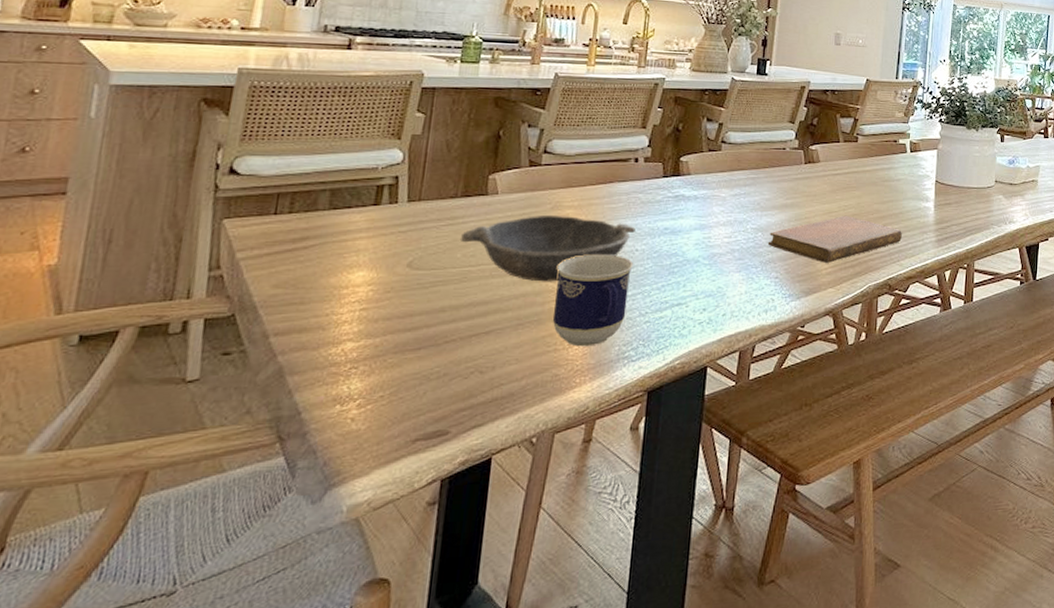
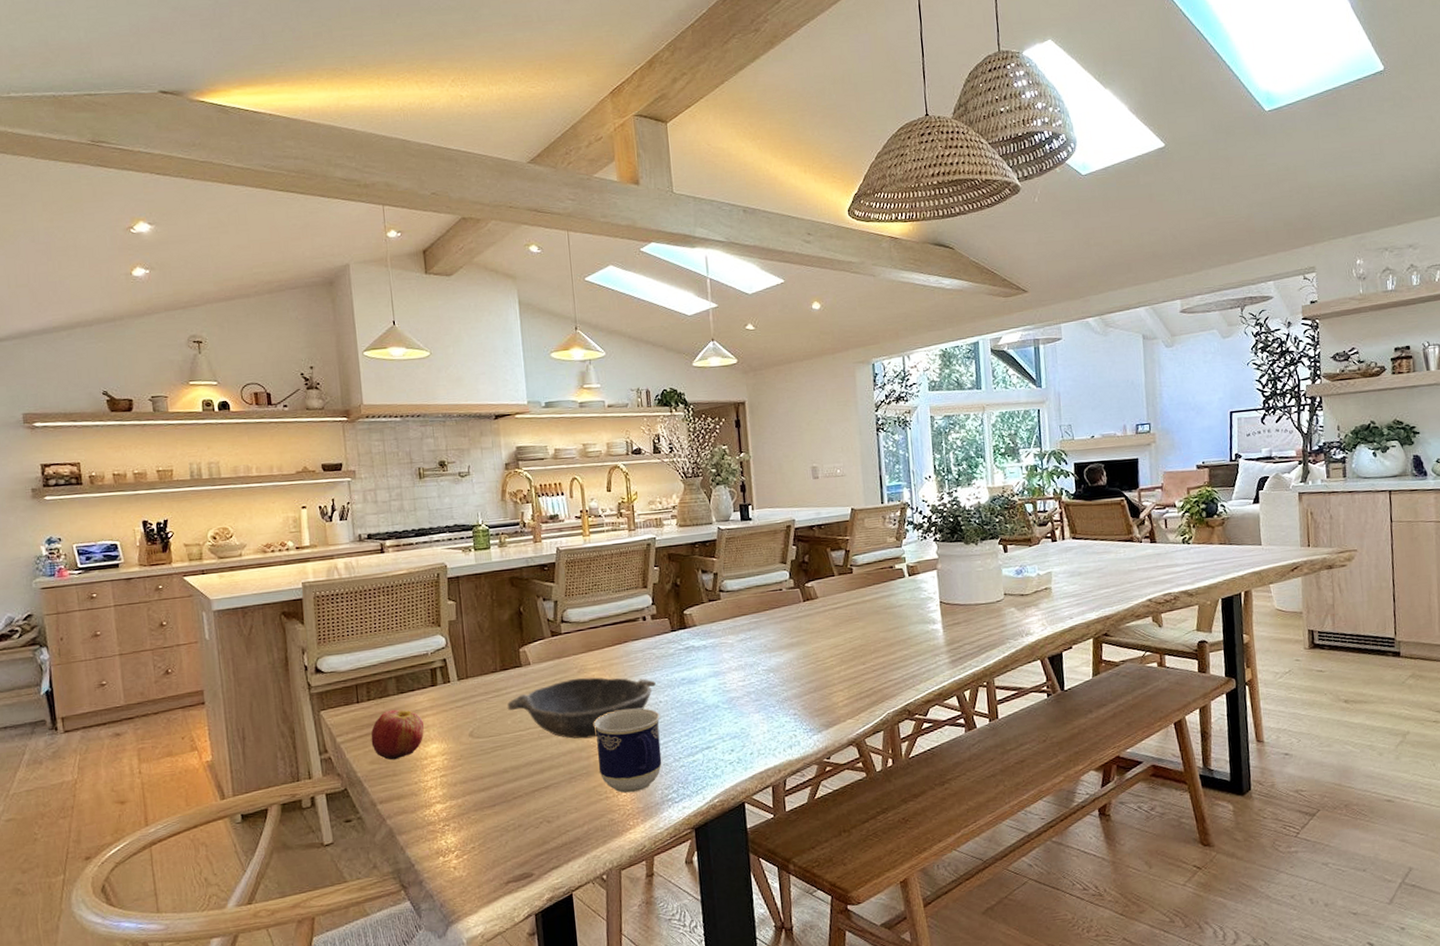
apple: none [280,227,354,286] -> present [371,709,424,760]
notebook: present [767,215,902,263] -> none [780,647,914,696]

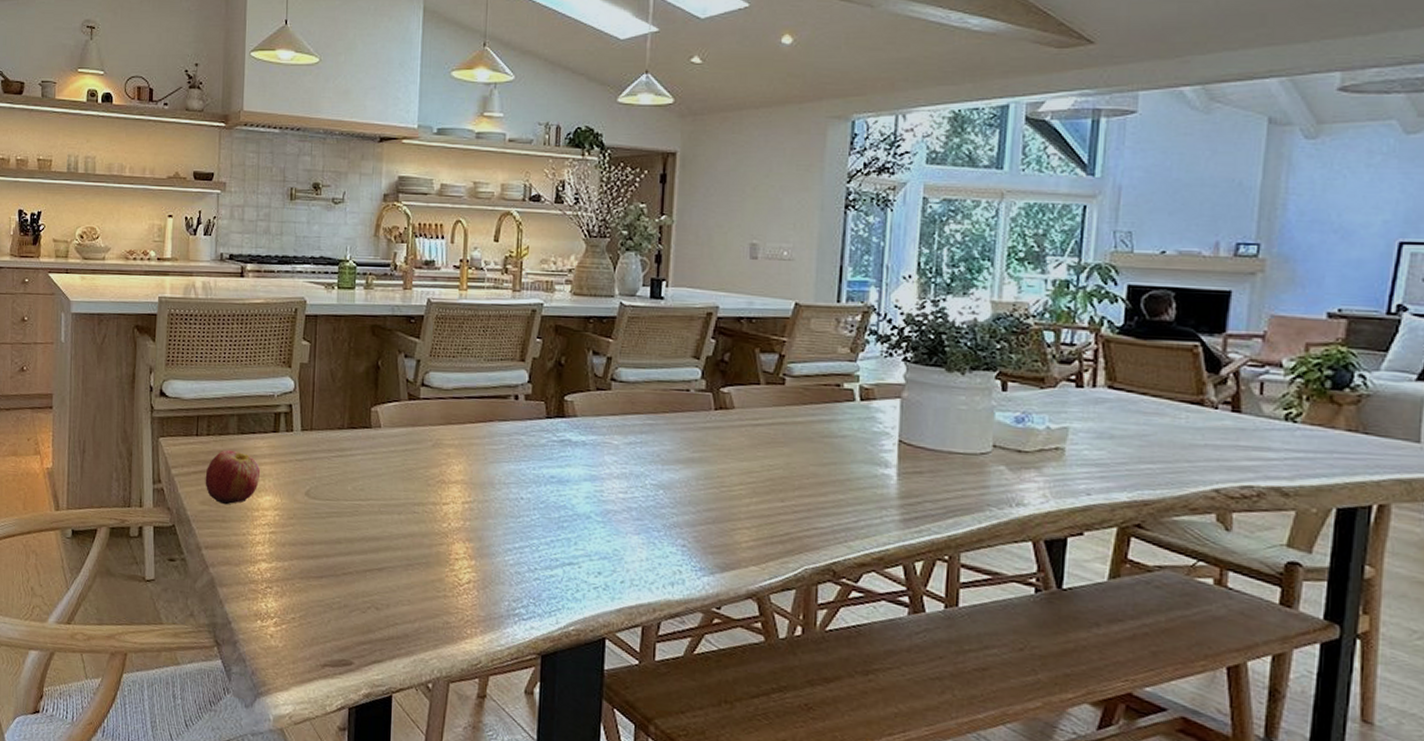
bowl: present [507,677,656,739] -> none [349,452,519,525]
cup: present [593,708,662,794] -> none [440,498,519,598]

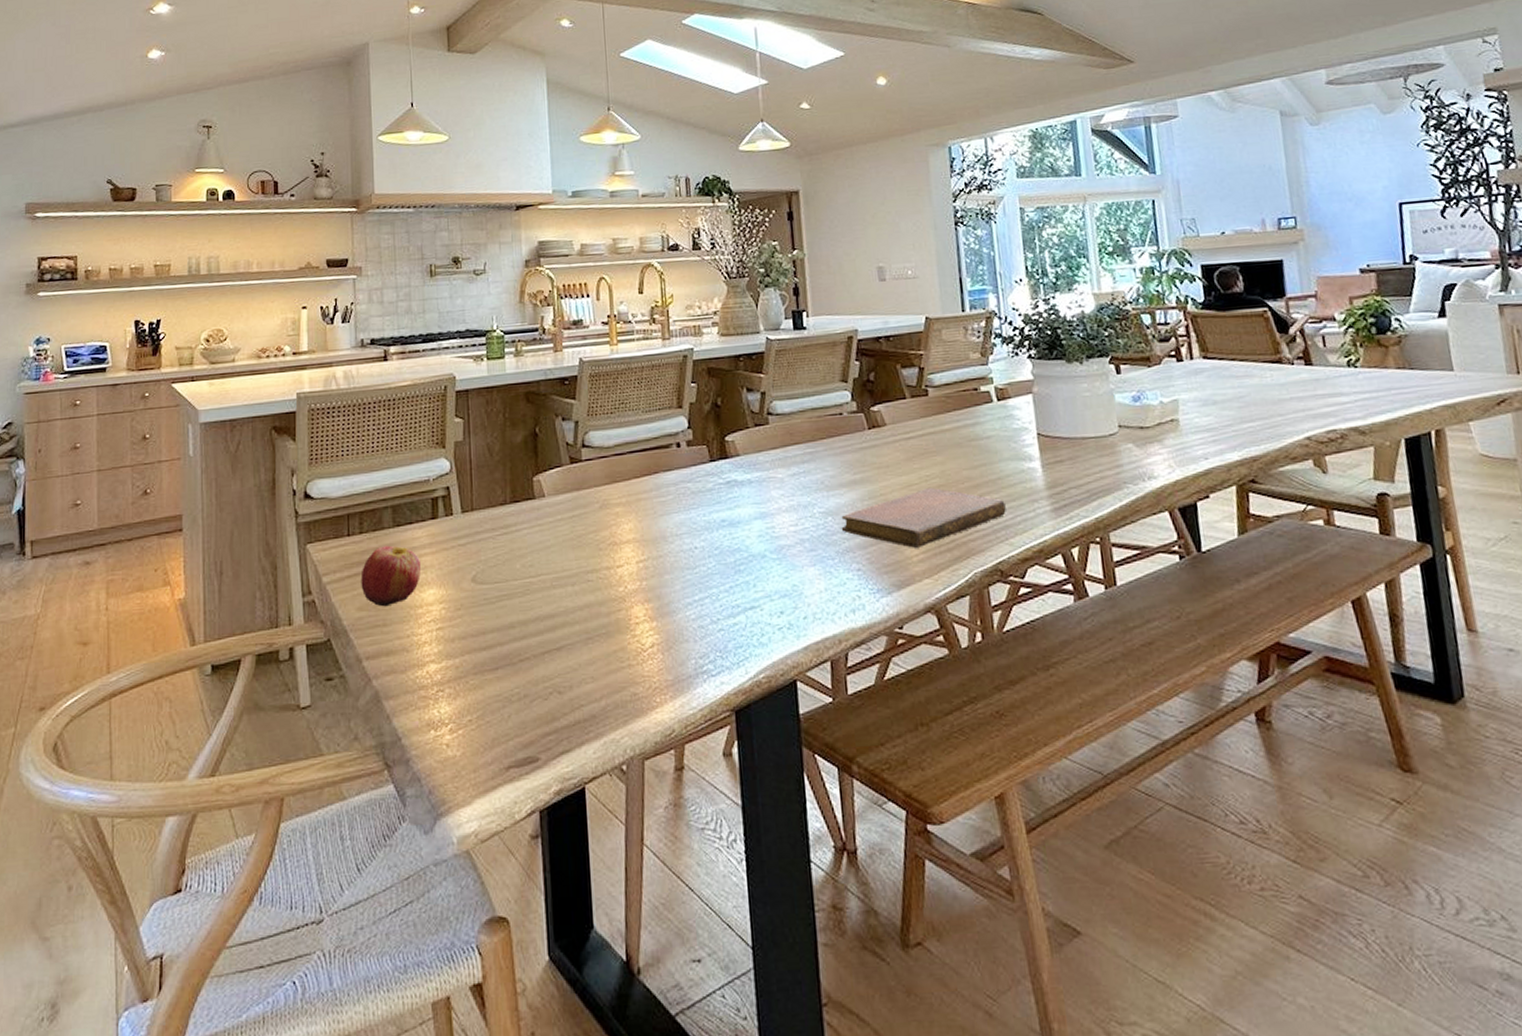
notebook: none [671,477,850,535] -> present [841,487,1006,548]

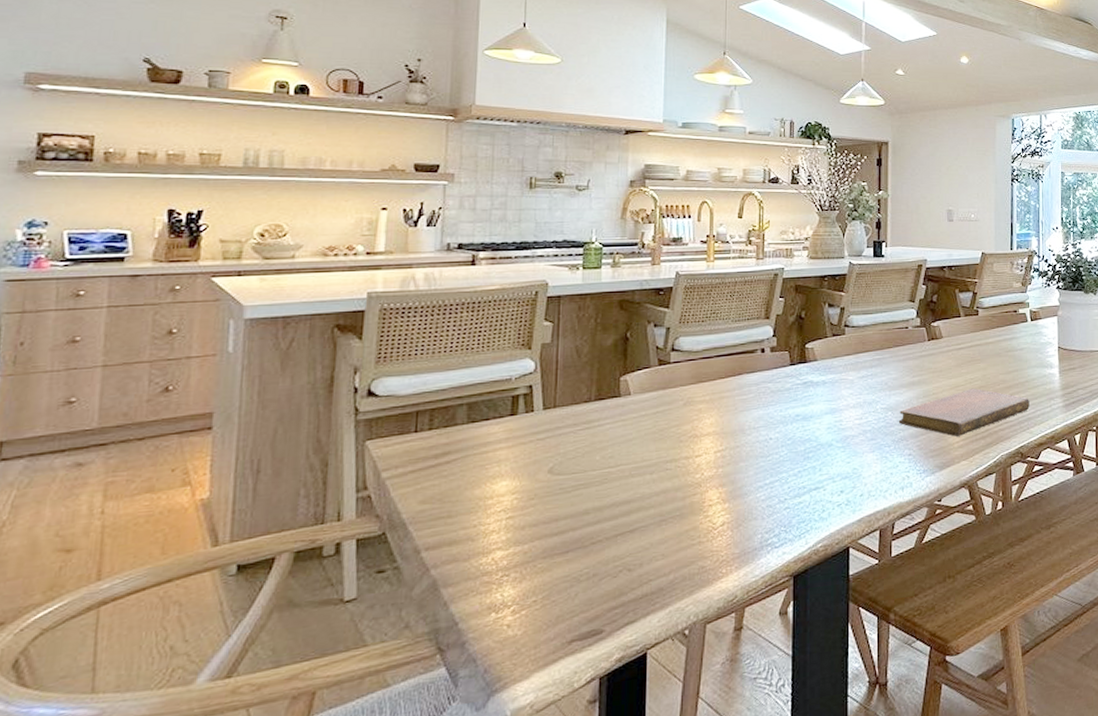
apple: present [360,545,421,607] -> none [425,441,494,500]

